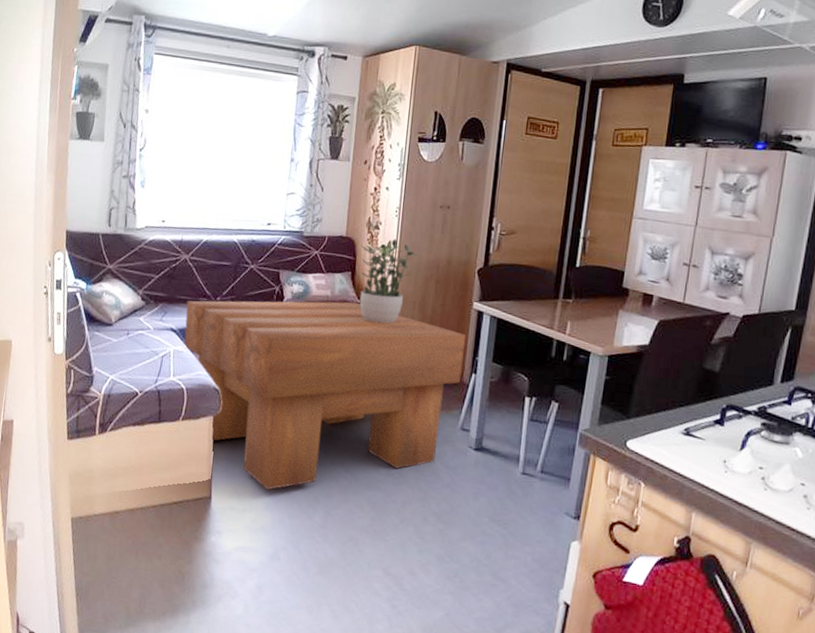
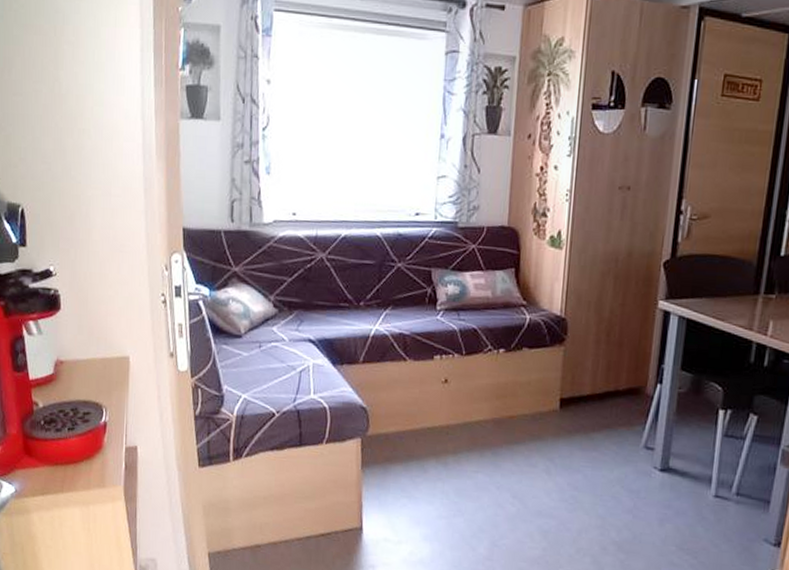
coffee table: present [184,300,467,490] -> none [324,303,651,520]
potted plant: present [359,238,417,324] -> none [525,227,592,329]

